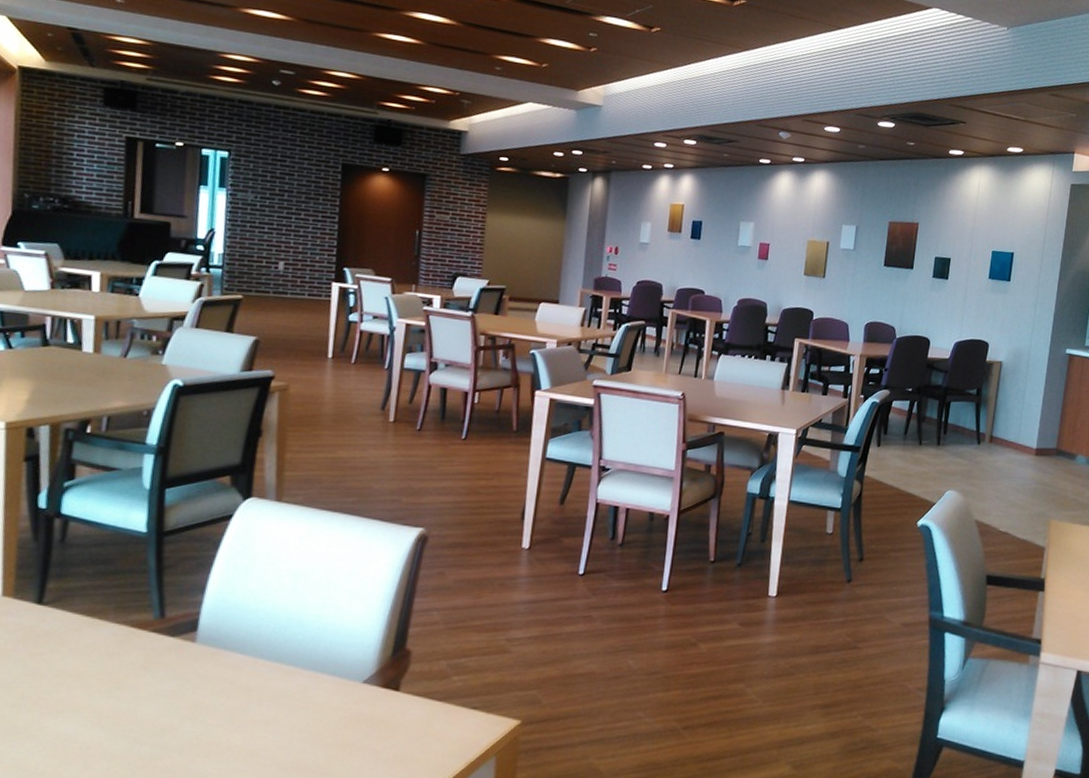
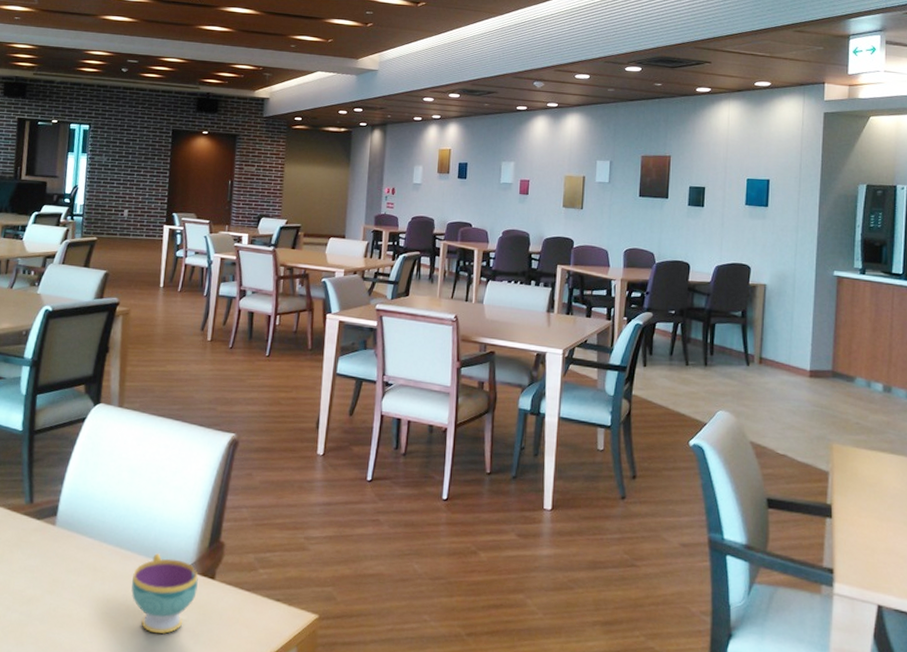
teacup: none [296,667,379,755] -> present [131,553,198,635]

